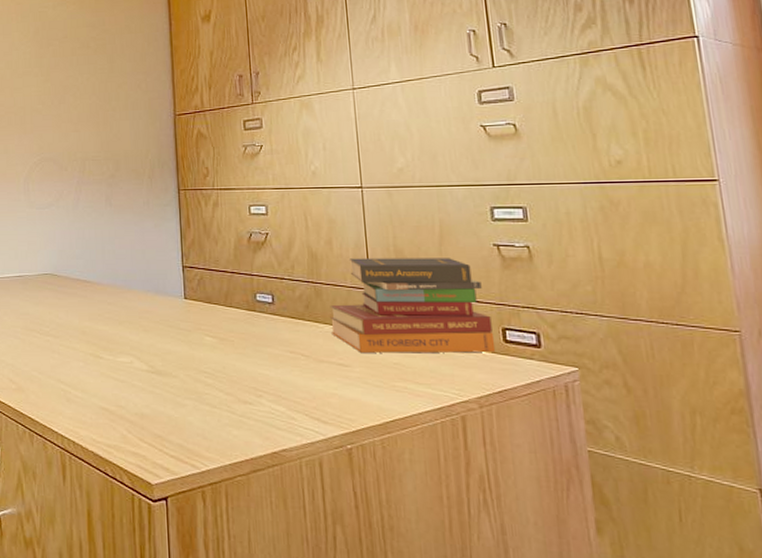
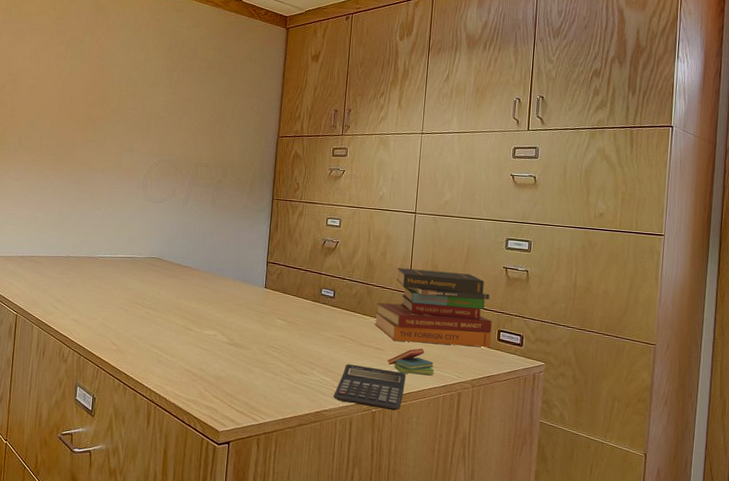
calculator: none [292,387,386,446] -> present [333,364,406,411]
sticky notes: none [357,360,423,395] -> present [388,348,434,375]

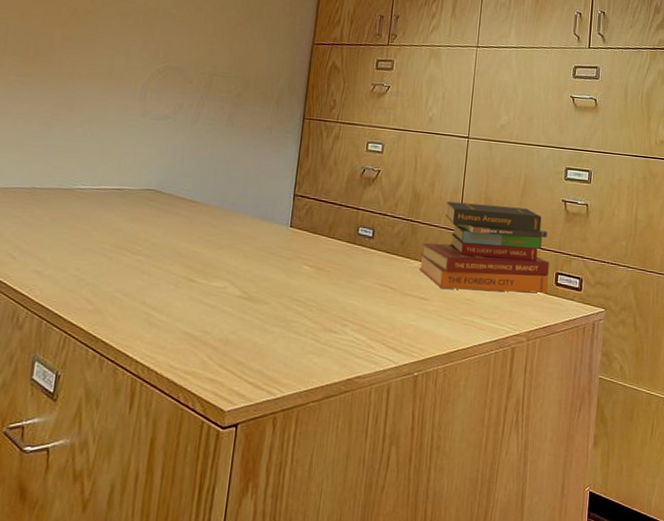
calculator: present [333,364,406,411] -> none [369,318,454,373]
sticky notes: present [388,348,434,375] -> none [433,296,486,328]

